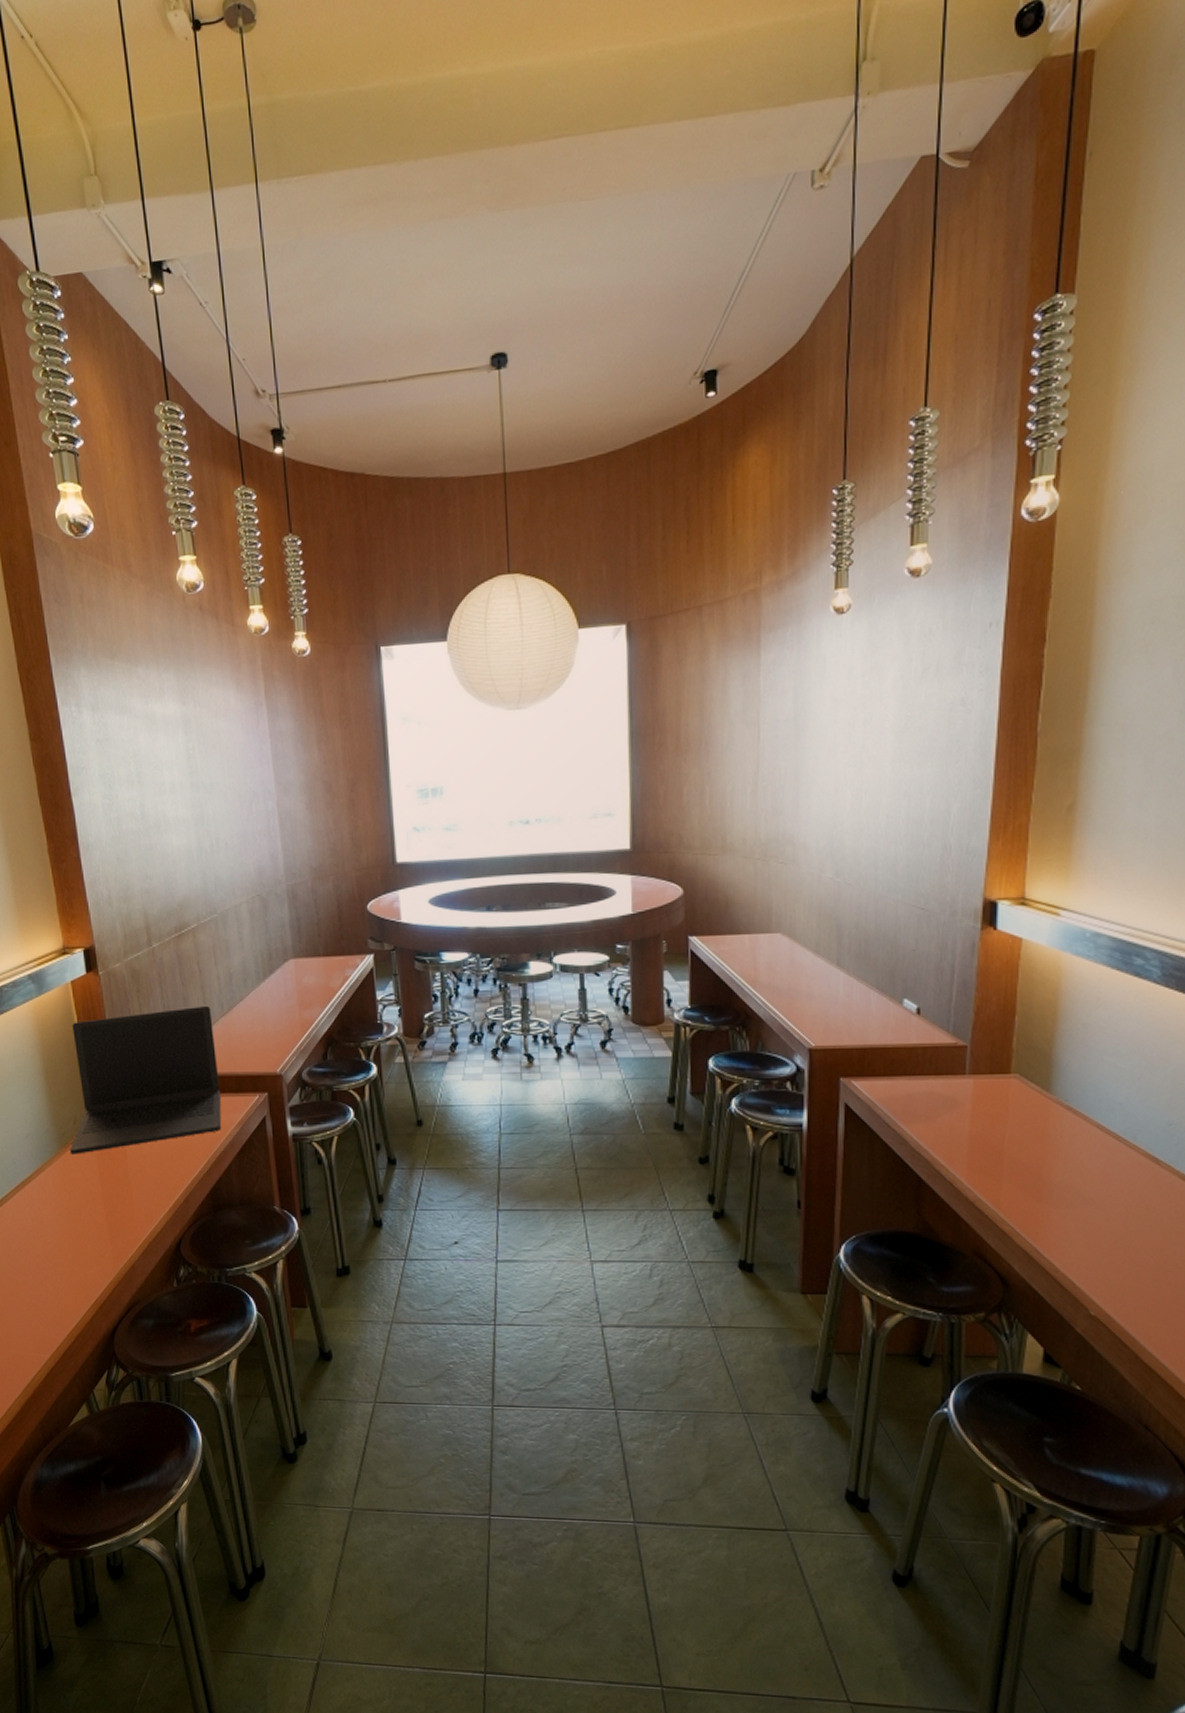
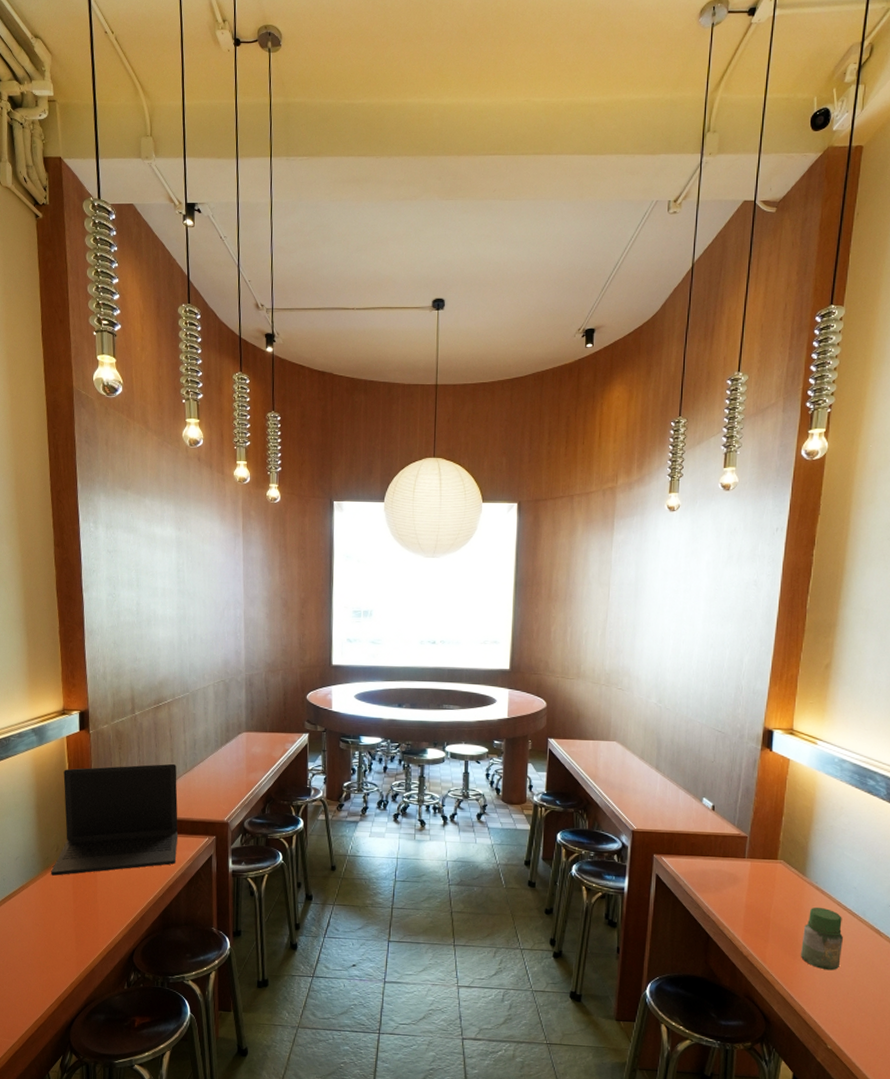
jar: none [1048,1132,1106,1214] -> present [801,906,843,971]

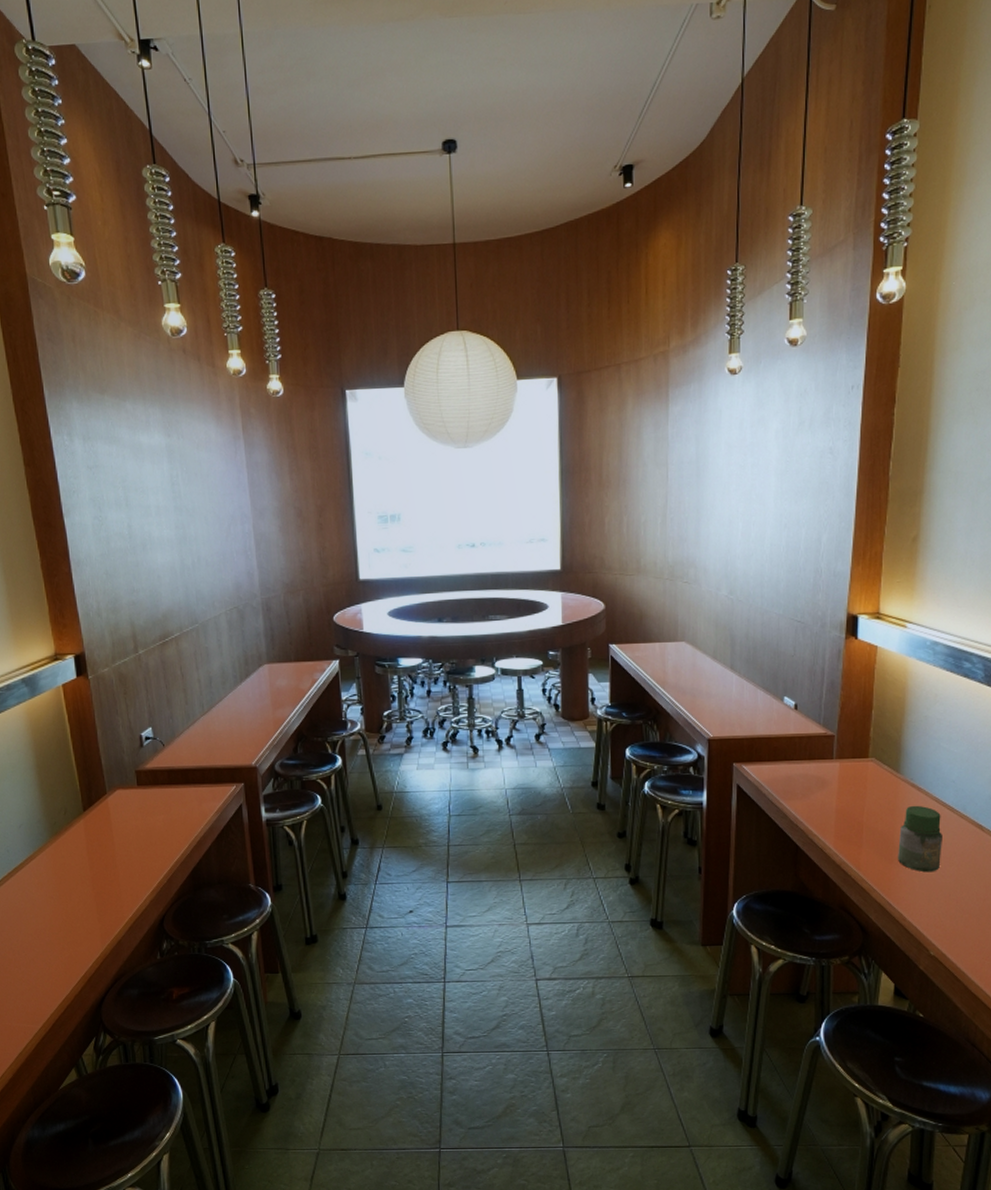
laptop: present [51,763,178,876] -> none [61,705,202,842]

